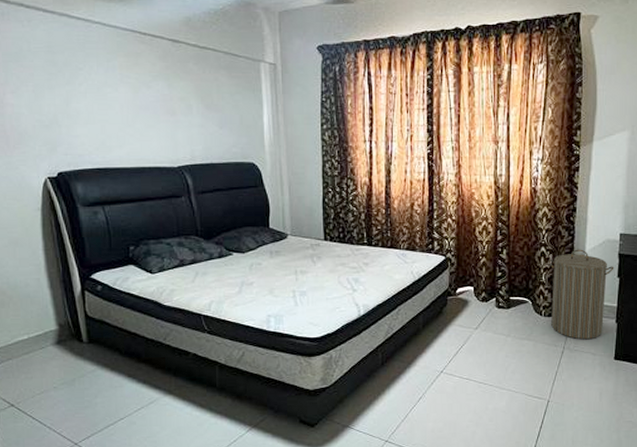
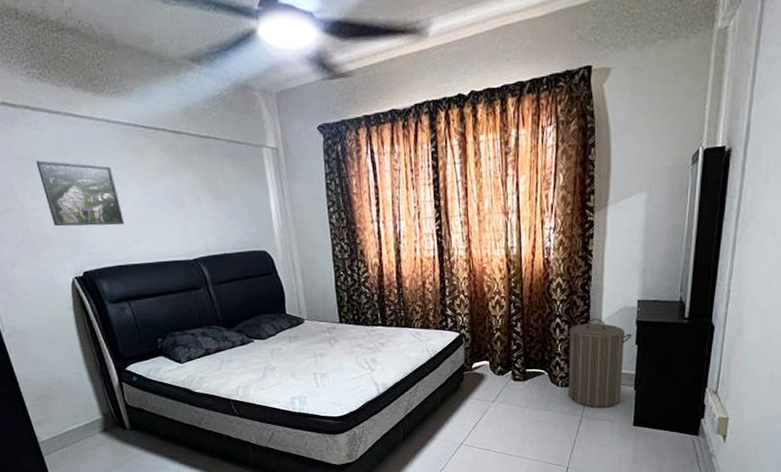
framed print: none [23,57,108,127] -> present [36,160,124,227]

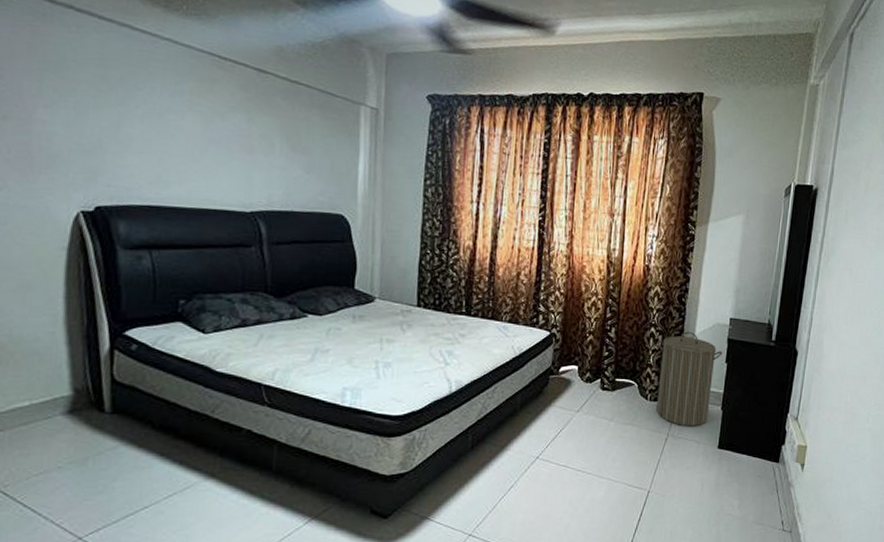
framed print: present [36,160,124,227] -> none [64,67,169,159]

